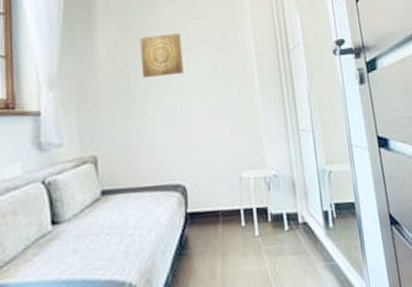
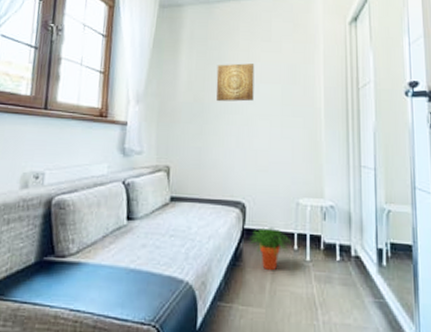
potted plant: none [194,207,239,254] -> present [249,227,292,271]

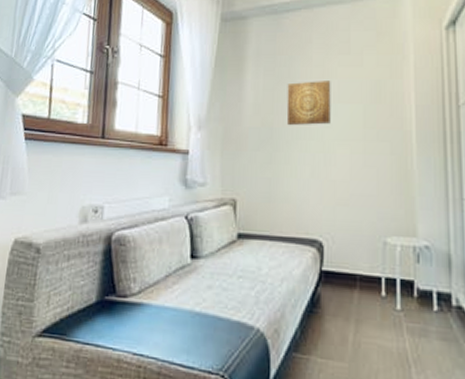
potted plant: present [249,227,292,271] -> none [328,270,379,320]

